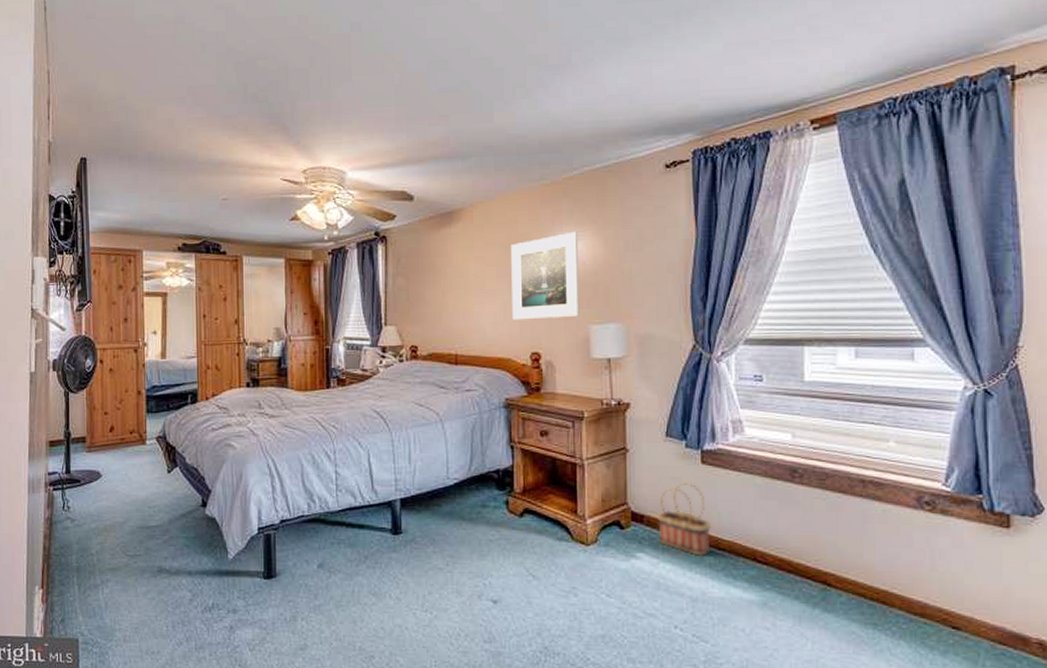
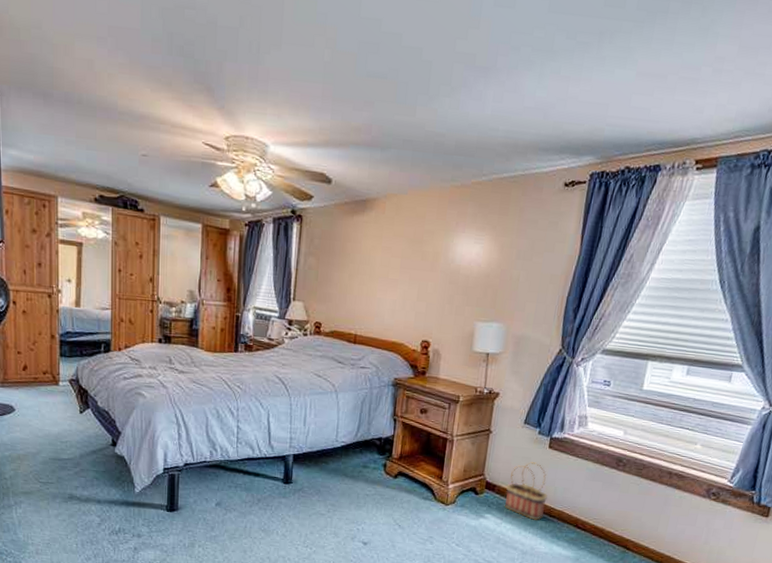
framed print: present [511,231,580,320] -> none [409,234,479,313]

